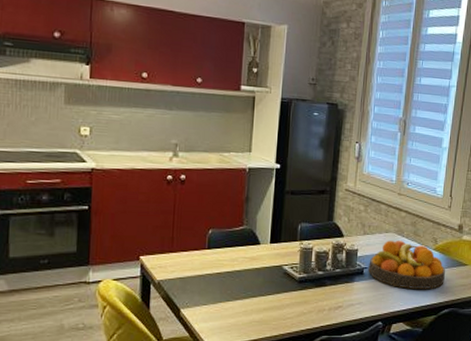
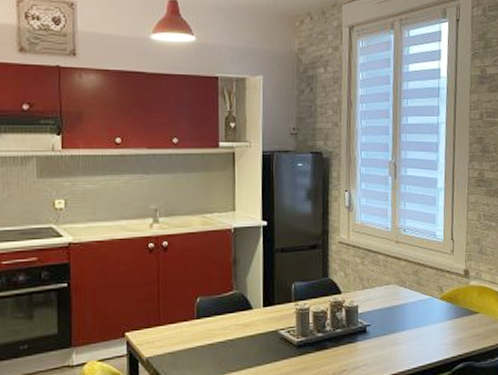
fruit bowl: present [368,240,446,289] -> none [371,291,456,345]

